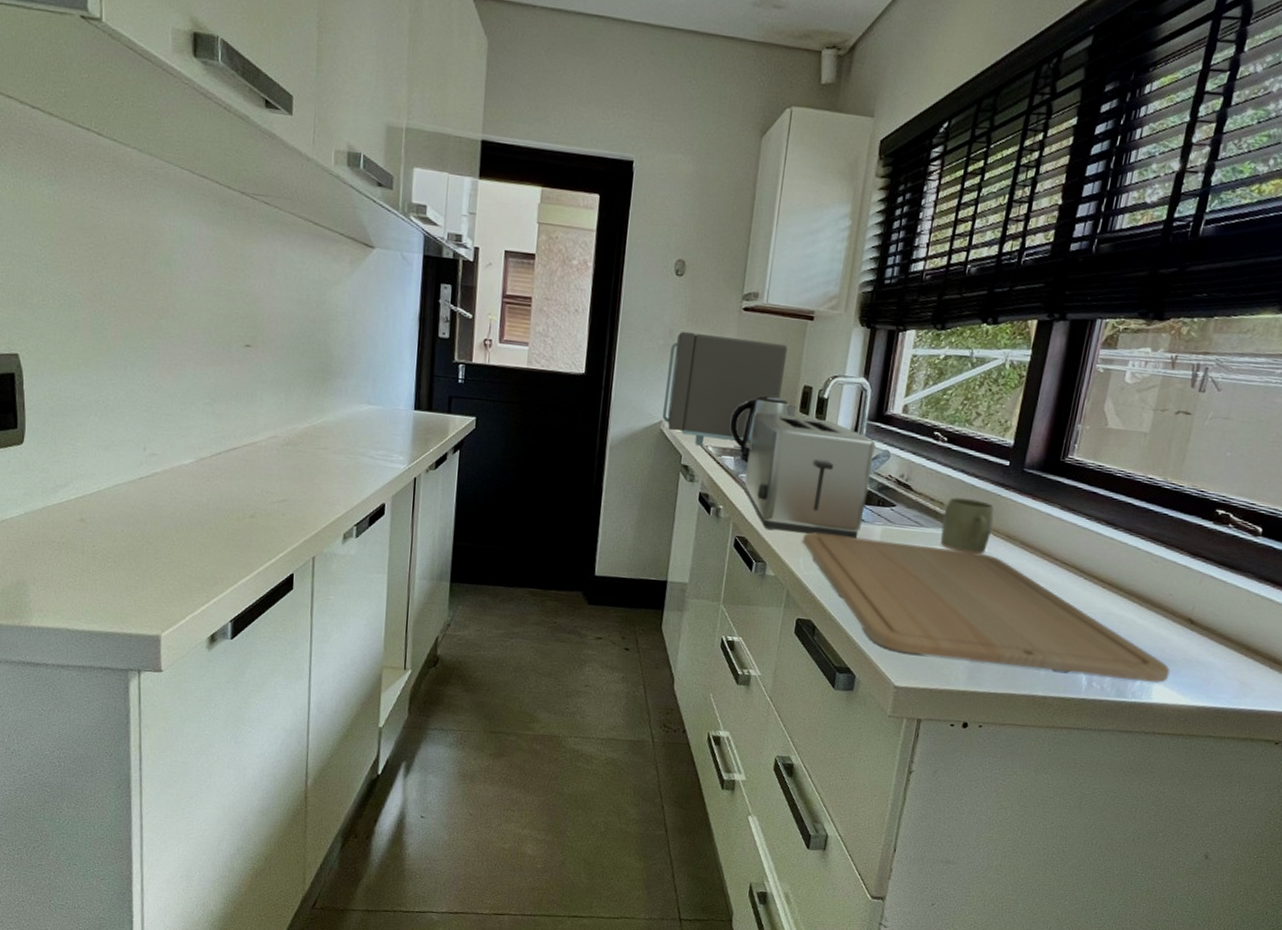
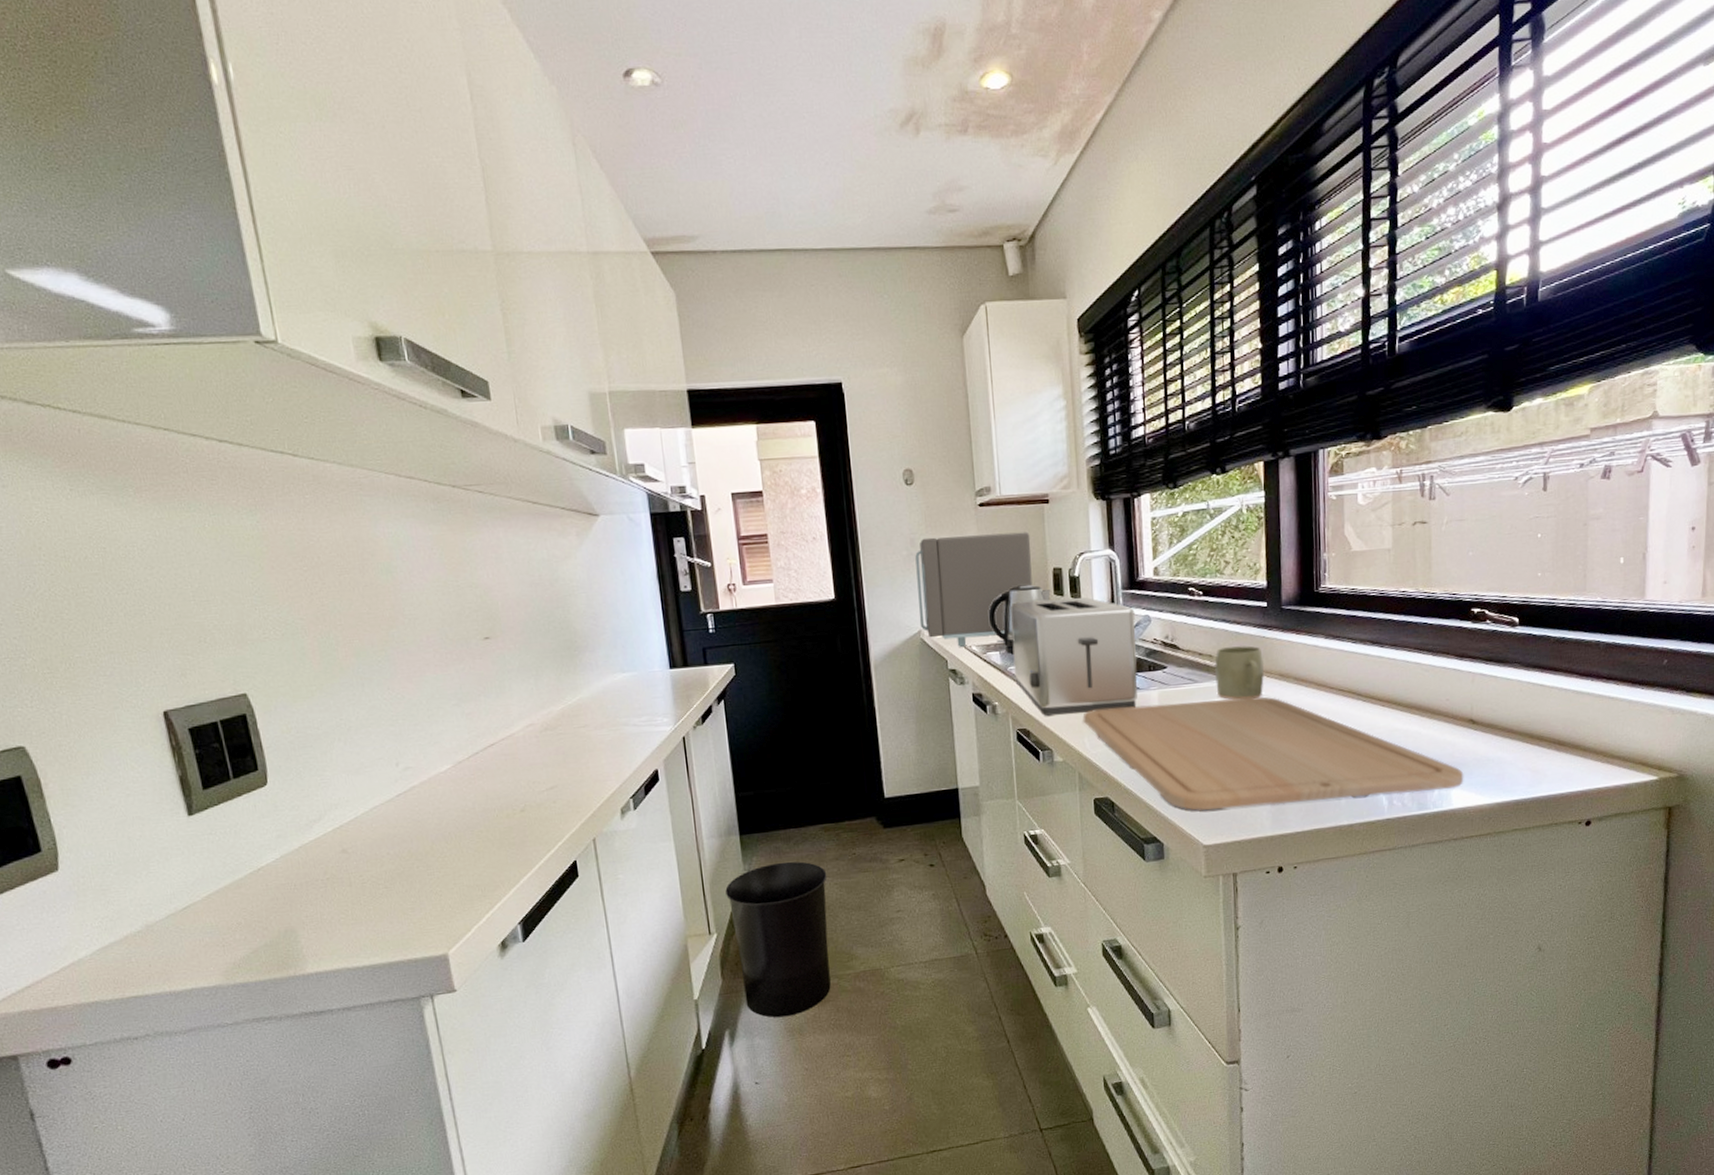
waste bin: none [426,615,526,762] -> present [725,861,831,1018]

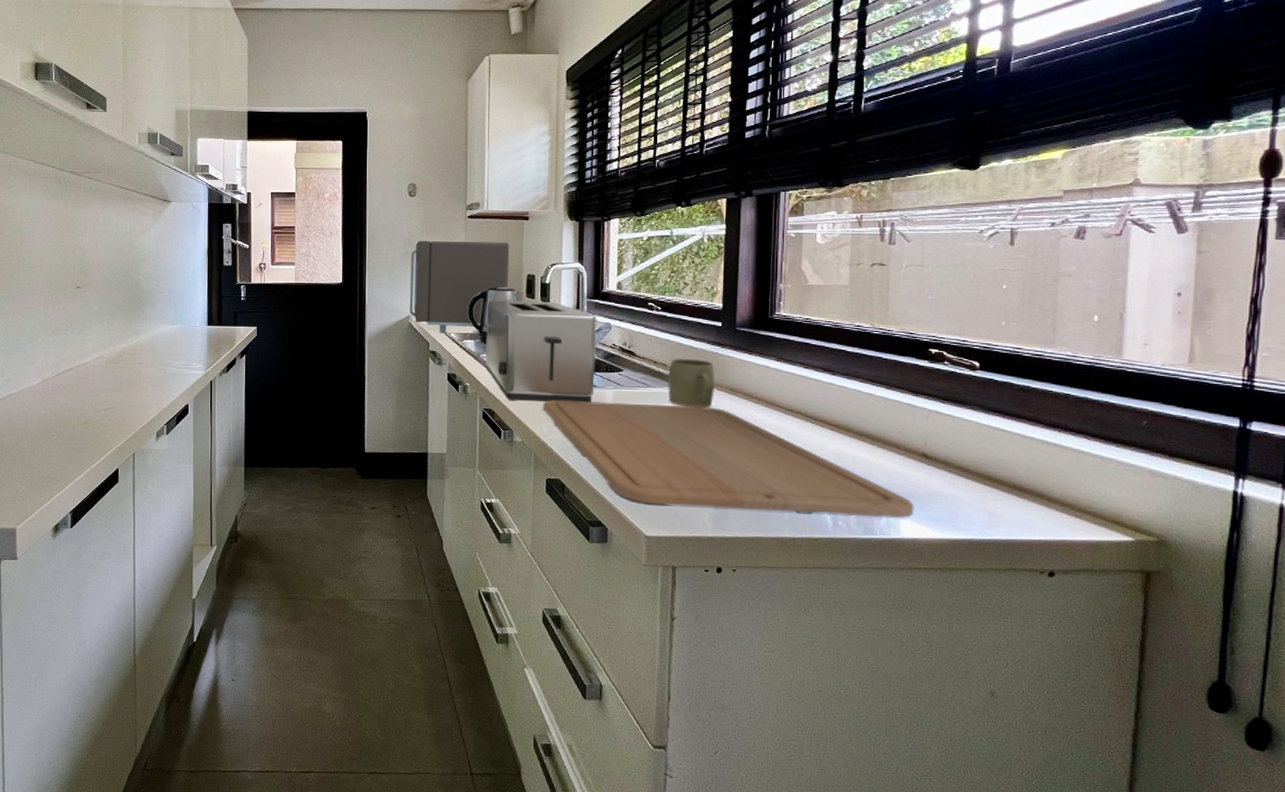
waste bin: present [725,861,831,1018] -> none [228,494,310,627]

